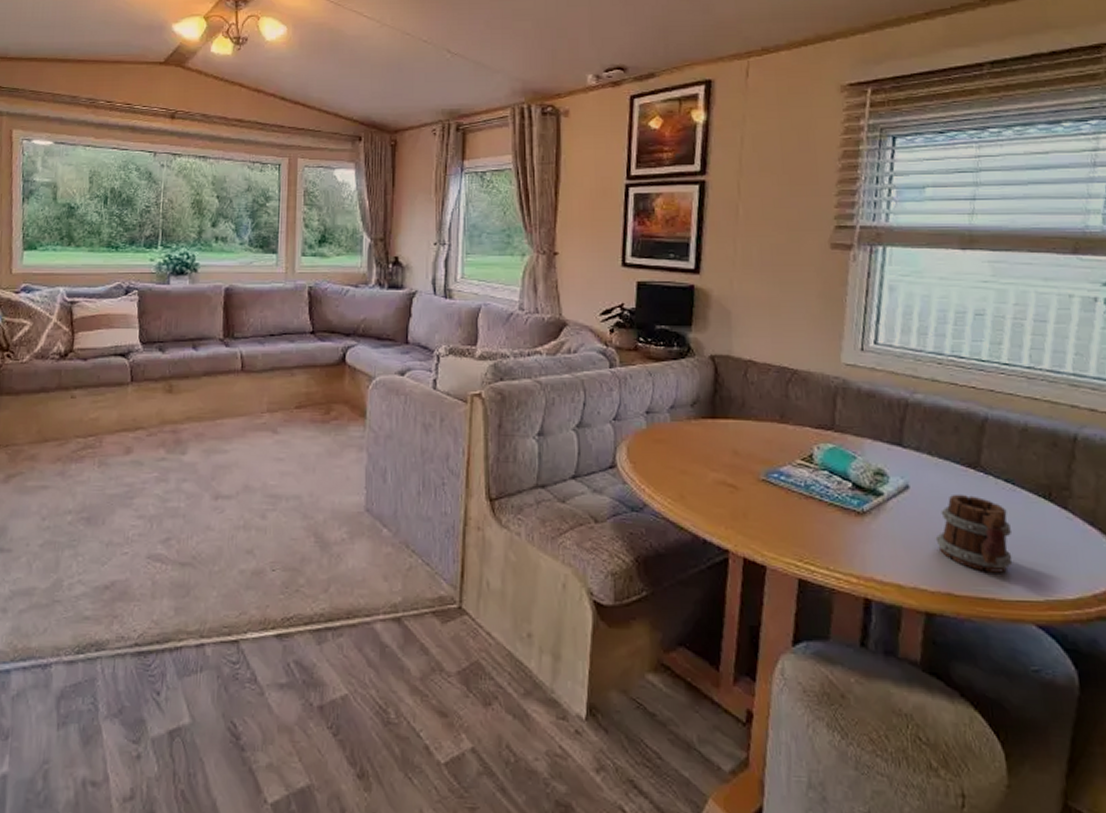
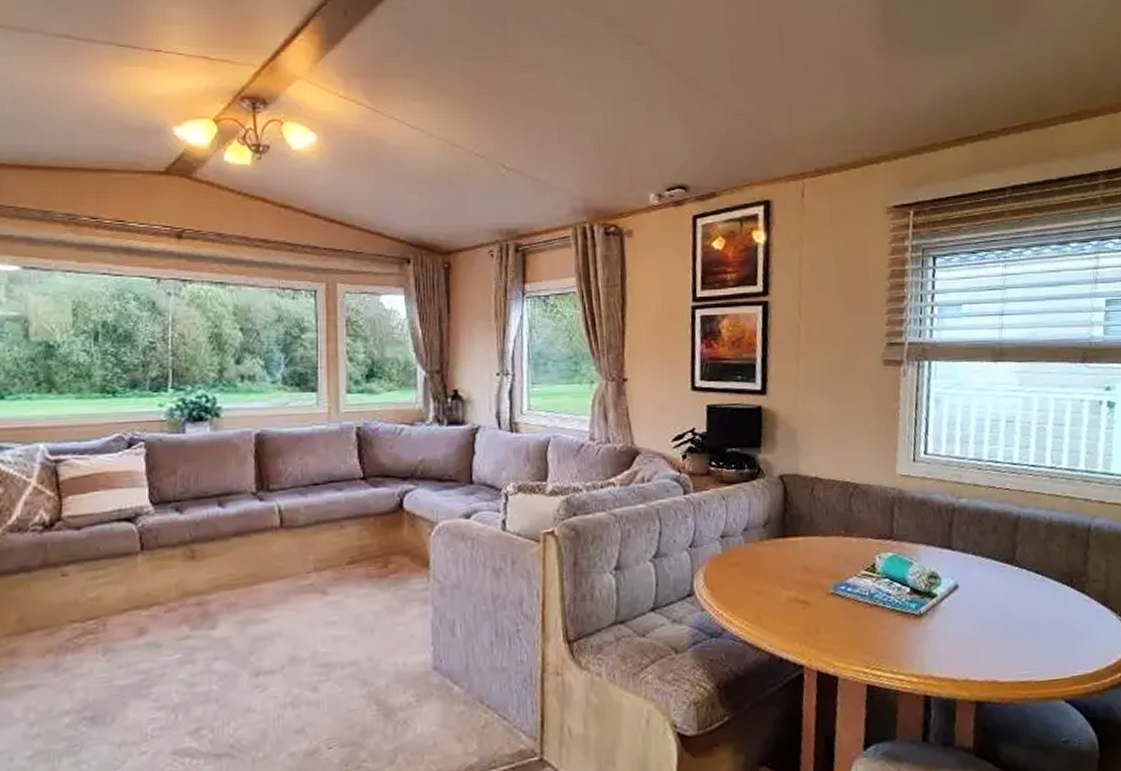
mug: present [935,494,1013,573] -> none [981,588,1045,658]

